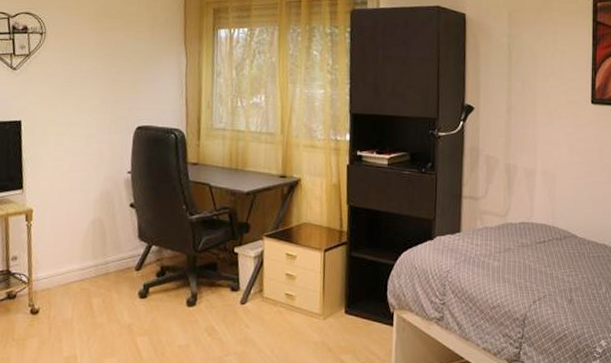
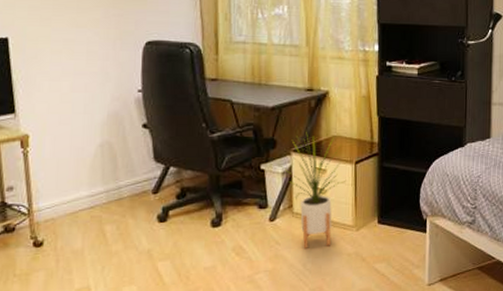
house plant: none [253,218,314,334] -> present [281,132,345,248]

